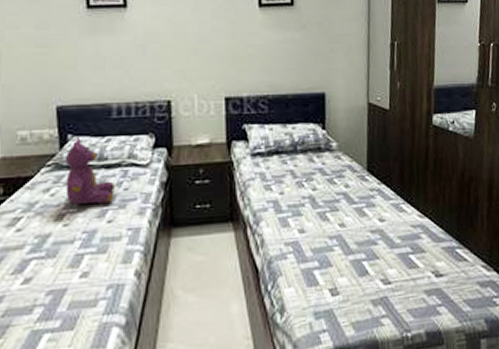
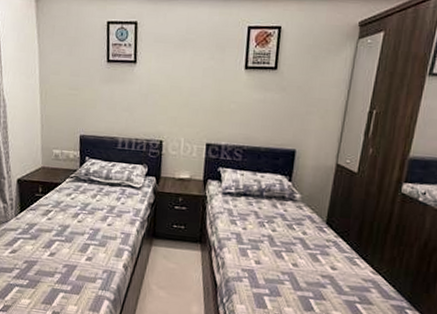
teddy bear: present [64,136,115,206] -> none [81,159,115,212]

